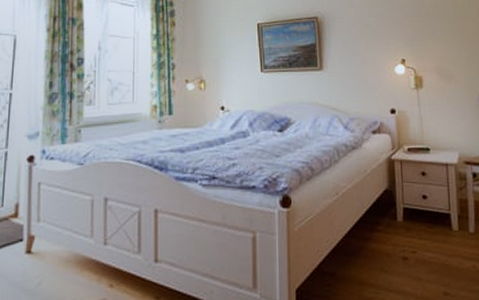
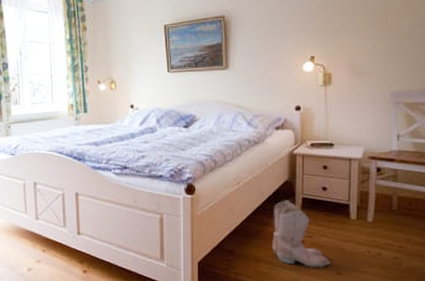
boots: none [375,211,436,288] -> present [271,200,329,267]

